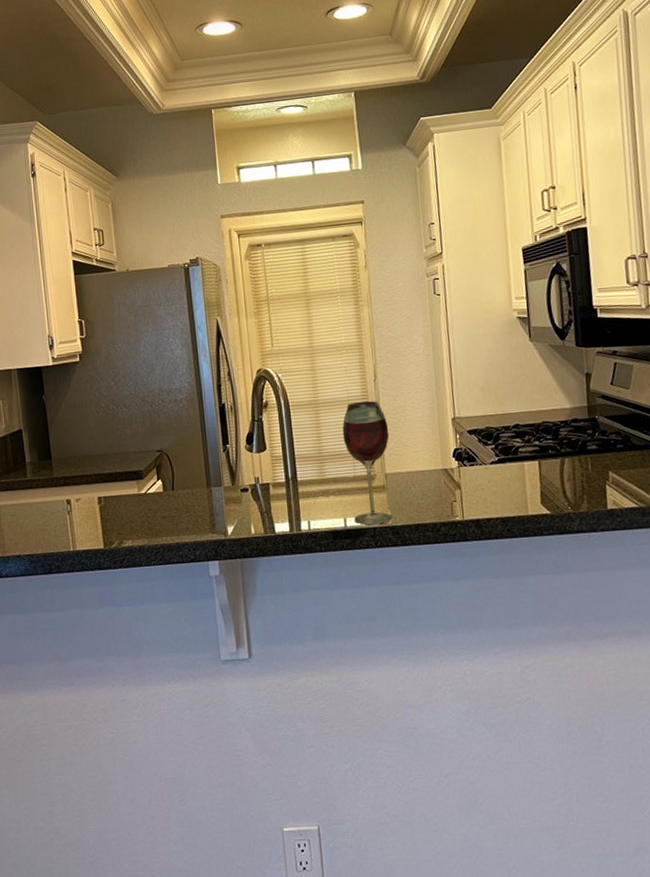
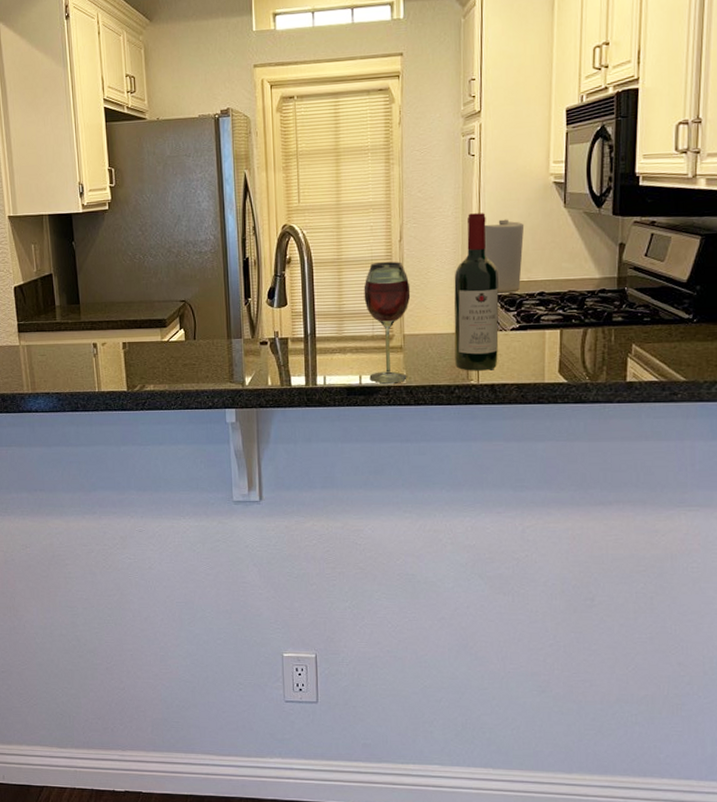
wine bottle: none [430,349,481,508] -> present [454,213,499,372]
paper towel holder: none [456,354,496,427] -> present [484,219,525,293]

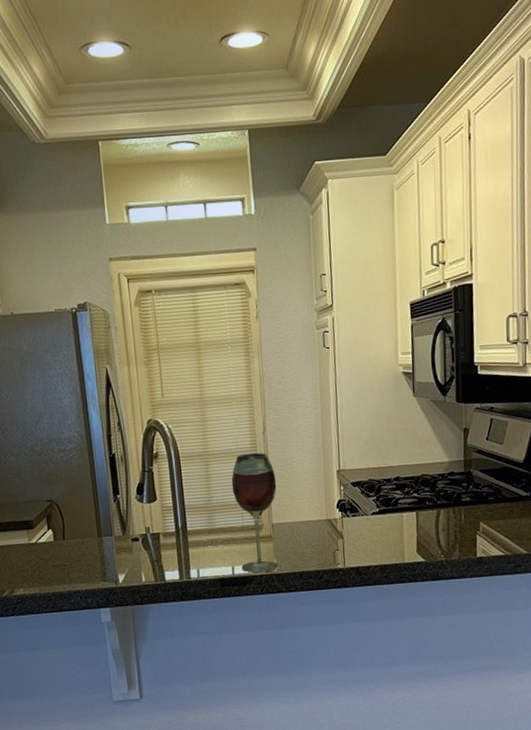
wine bottle: present [454,213,499,372] -> none [316,403,362,556]
paper towel holder: present [484,219,525,293] -> none [342,408,379,480]

